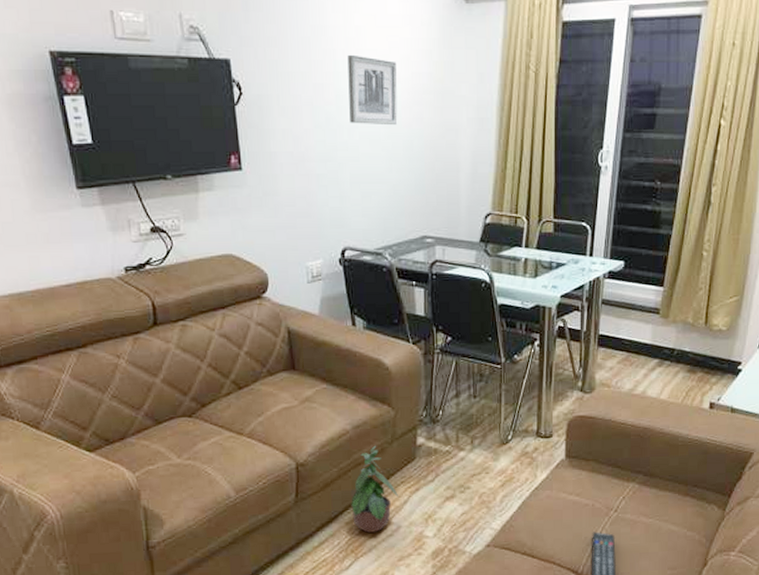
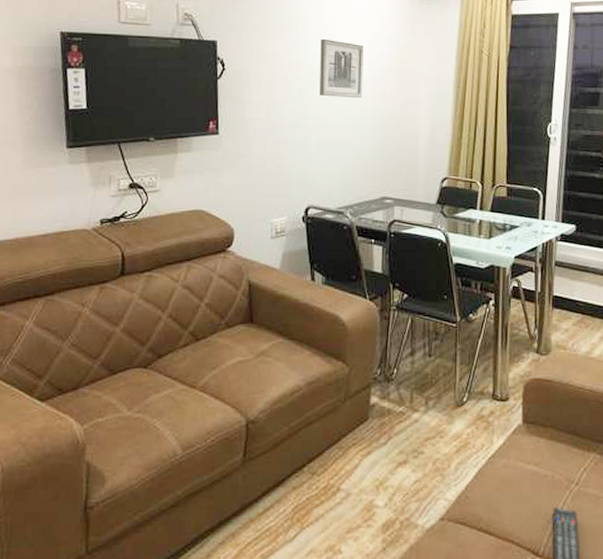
potted plant: present [351,445,398,533] -> none [300,403,349,500]

